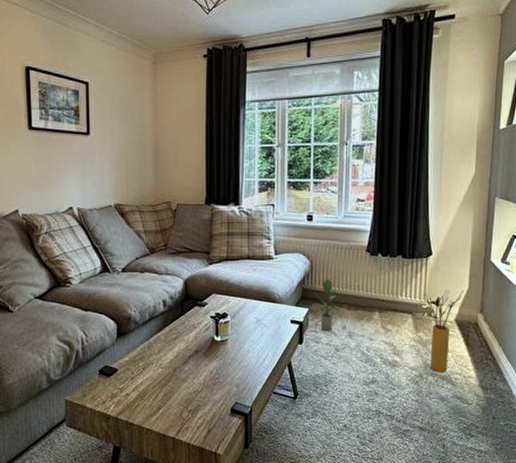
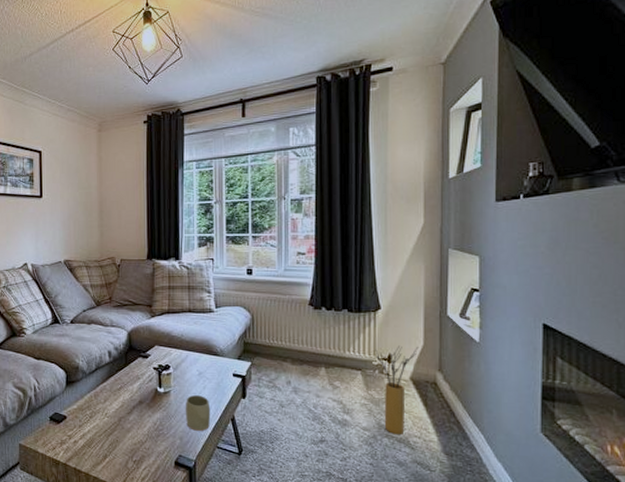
mug: none [242,343,268,378] -> present [185,395,211,431]
potted plant: present [314,279,339,331] -> none [256,333,282,386]

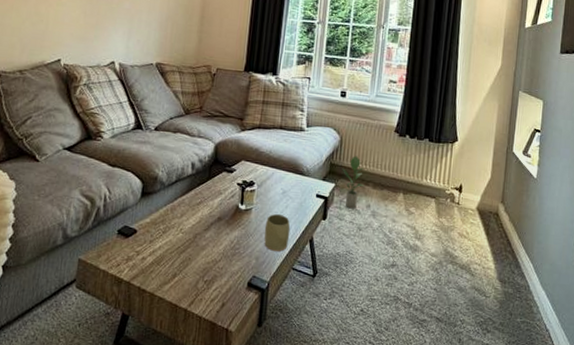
potted plant: none [256,333,282,386] -> present [342,156,365,209]
vase: present [375,345,419,435] -> none [449,177,487,262]

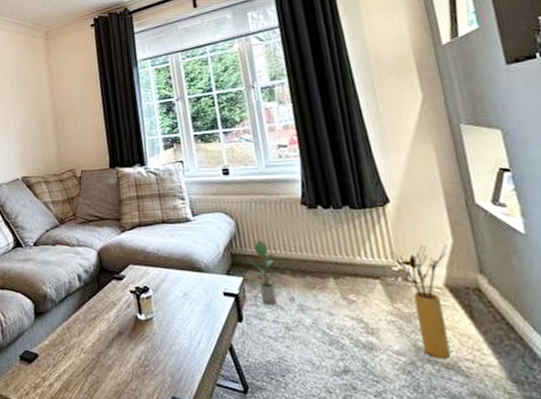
mug: present [264,214,291,251] -> none [171,321,204,365]
vase: none [449,177,487,262] -> present [392,245,451,360]

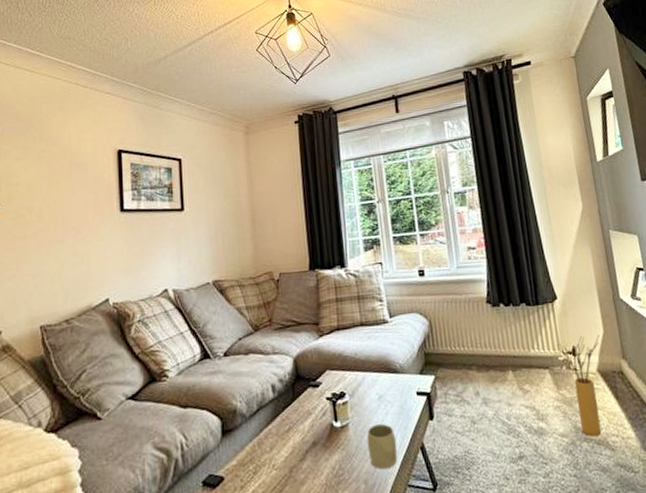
mug: none [171,321,204,365] -> present [366,424,398,469]
potted plant: present [246,240,280,305] -> none [438,338,468,401]

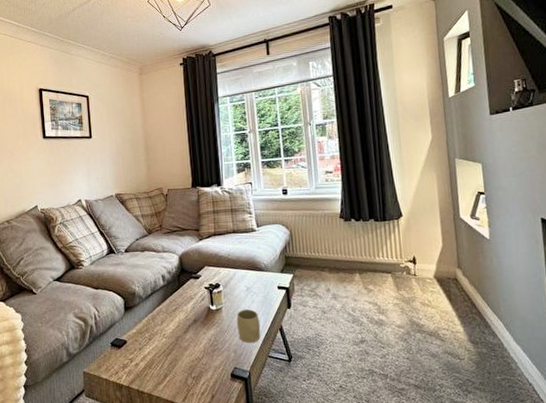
vase: present [558,335,602,437] -> none [401,248,439,330]

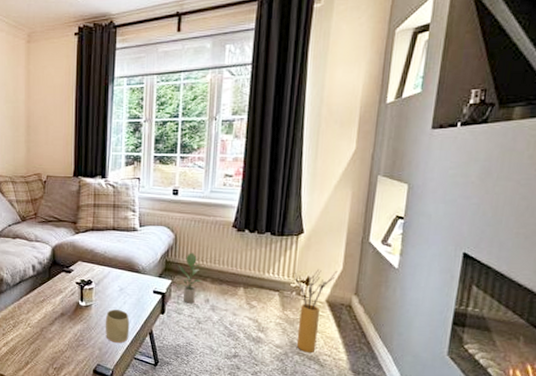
potted plant: none [297,246,321,295] -> present [178,253,202,304]
vase: none [401,248,439,330] -> present [294,269,338,353]

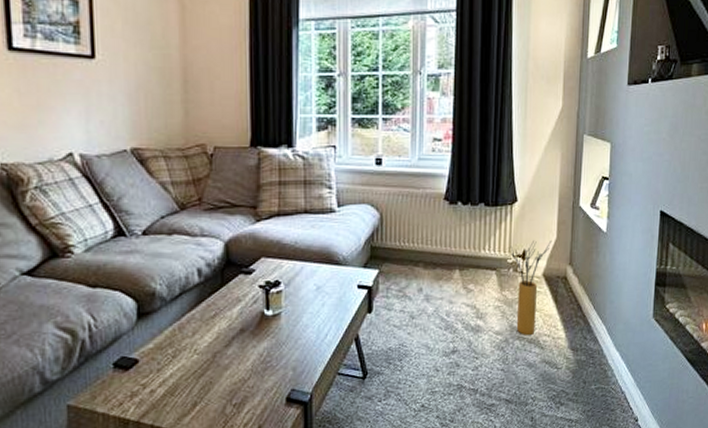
mug: present [105,309,130,343] -> none [299,314,331,358]
potted plant: present [178,253,202,304] -> none [385,234,414,296]

